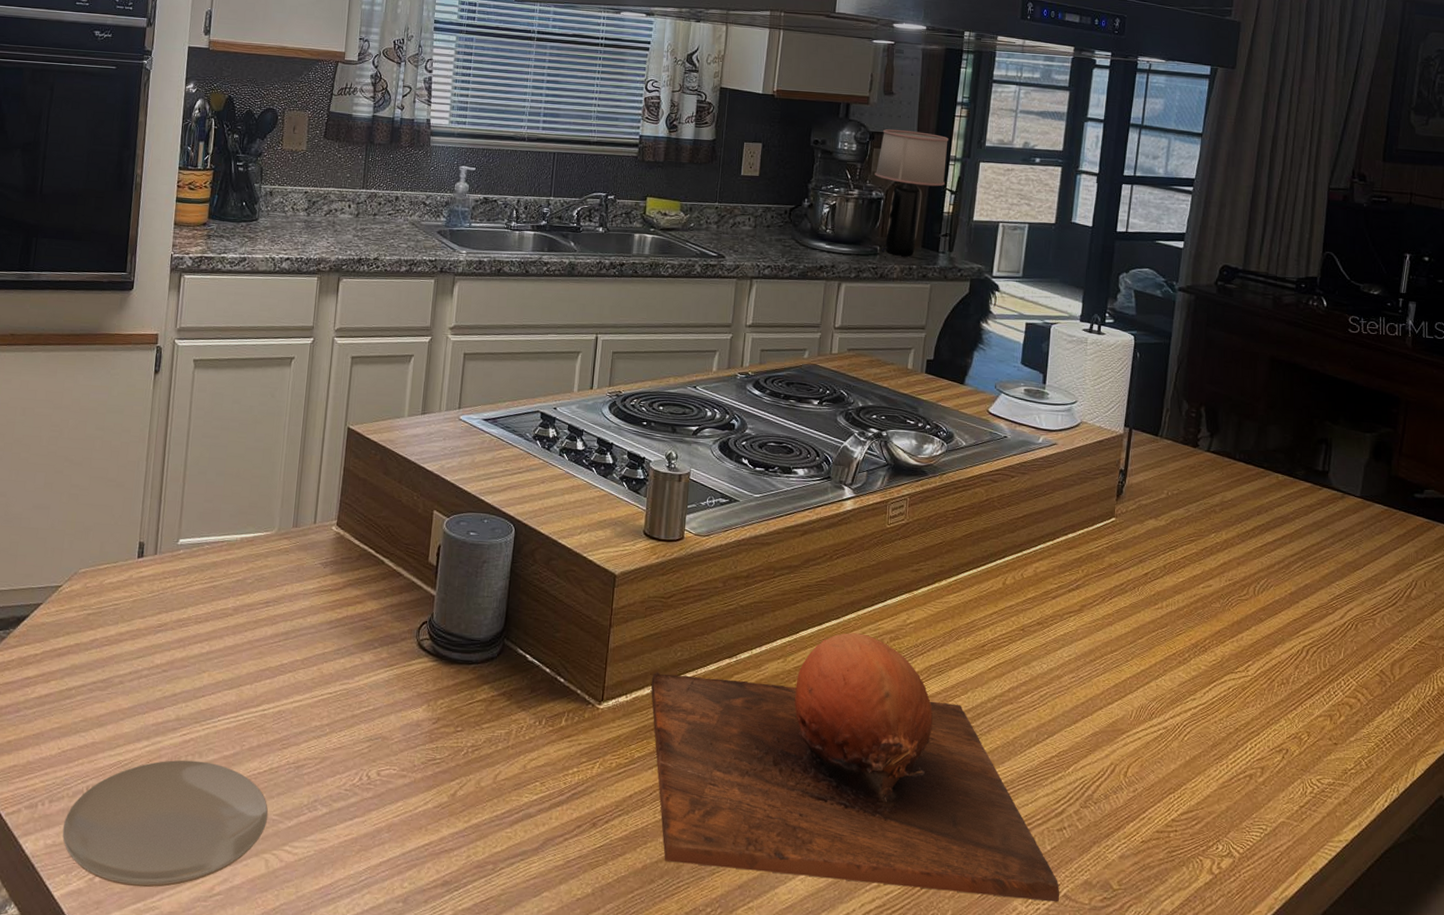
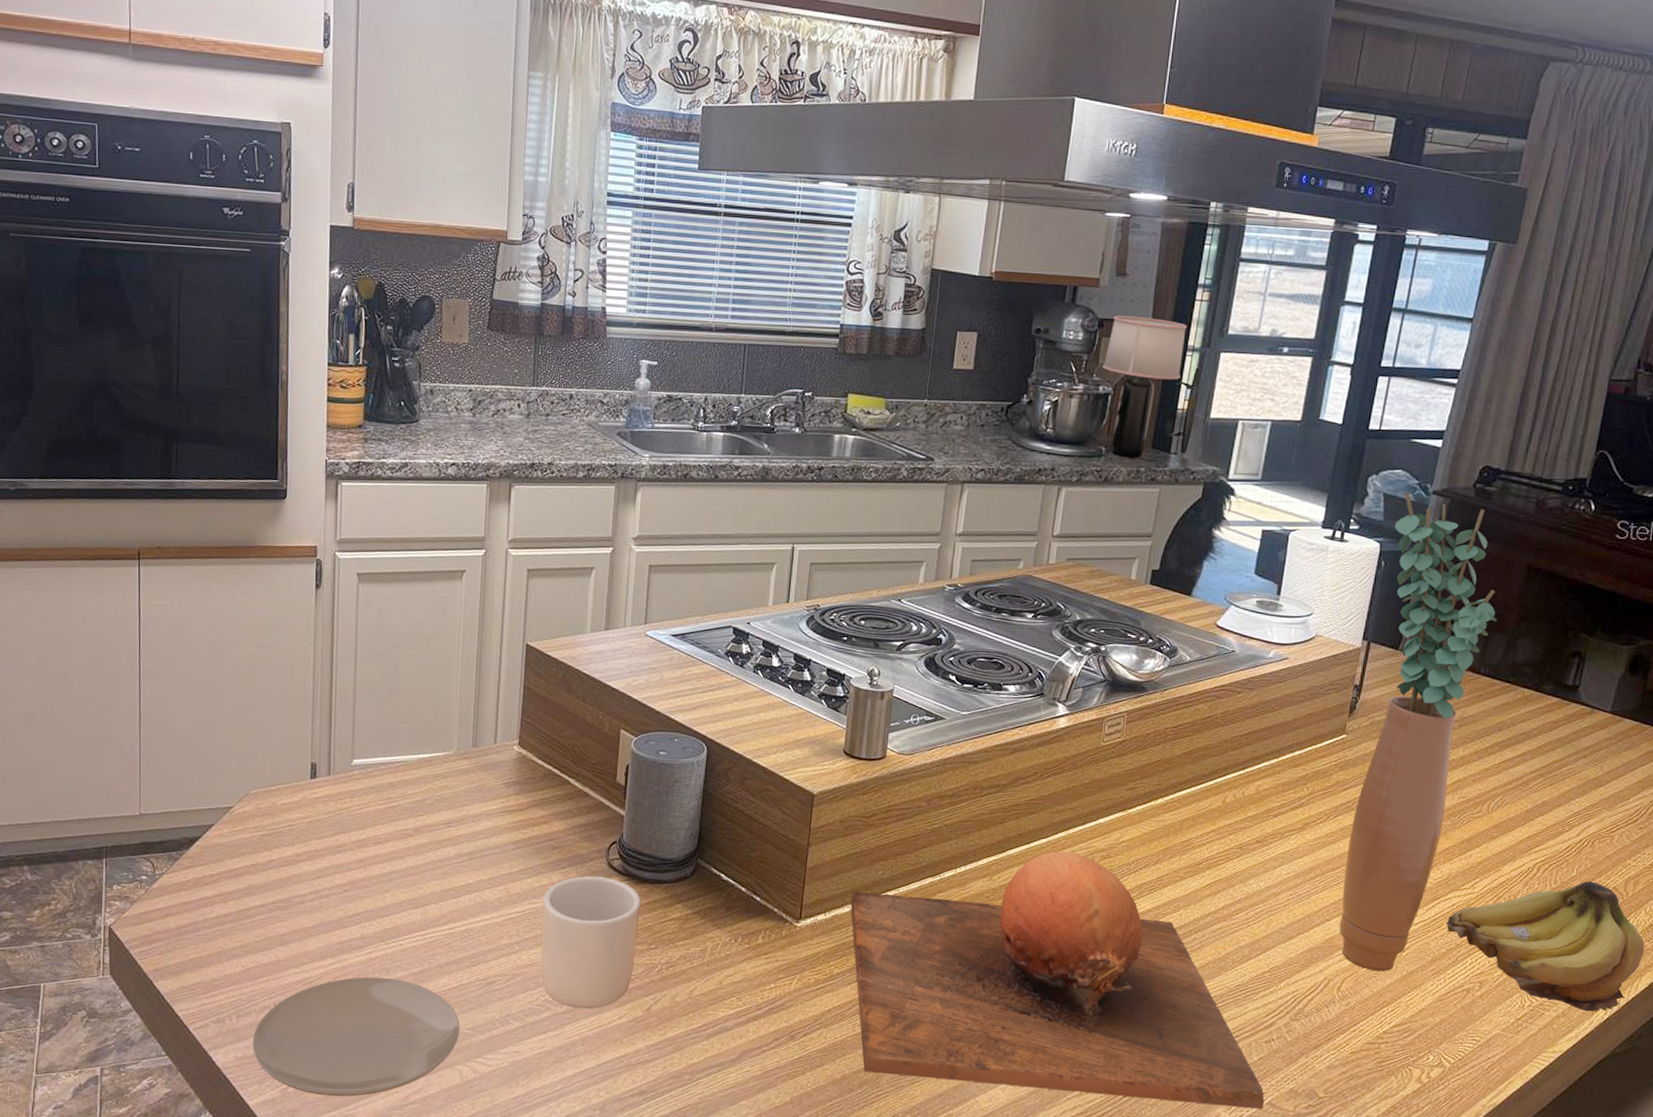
mug: none [350,656,449,794] -> present [541,875,641,1009]
vase: none [1122,288,1247,757] -> present [1339,492,1497,972]
fruit: none [1223,664,1417,799] -> present [1446,881,1645,1012]

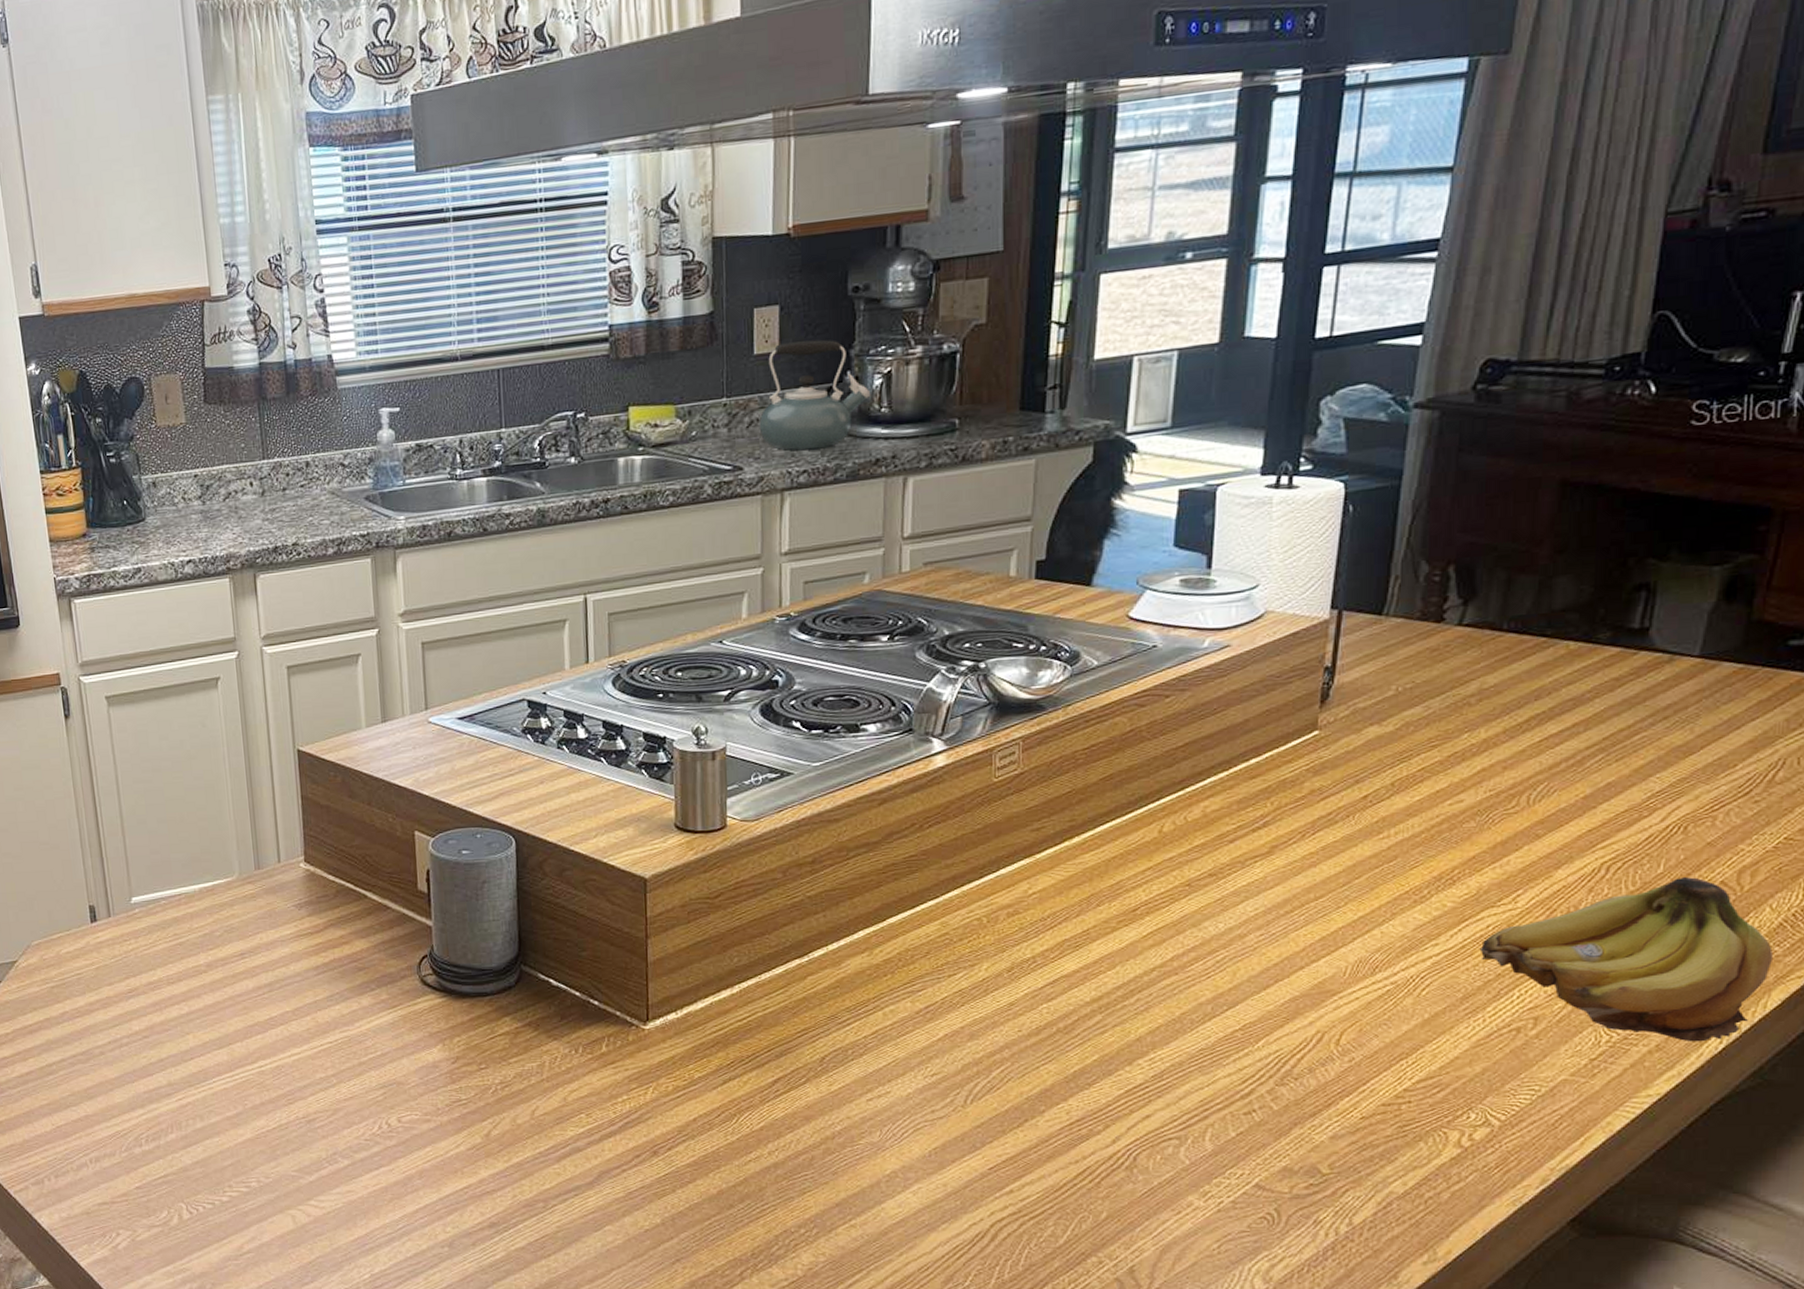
plate: present [252,977,460,1097] -> none [74,1124,287,1251]
mug: present [541,875,641,1009] -> none [355,995,465,1140]
chopping board: present [850,851,1265,1110] -> none [704,912,1250,1194]
kettle: none [950,363,1041,454] -> present [759,339,871,451]
table lamp: present [1102,315,1187,458] -> none [944,245,1051,428]
vase: present [1339,492,1497,972] -> none [1331,410,1522,1017]

